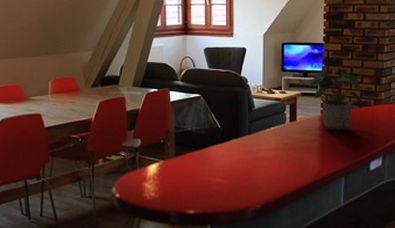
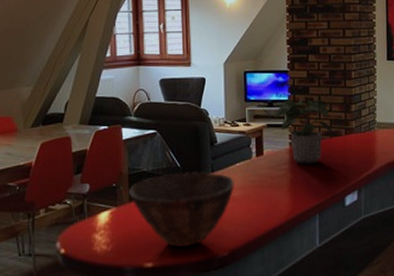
bowl: none [174,133,270,198] -> present [128,171,235,247]

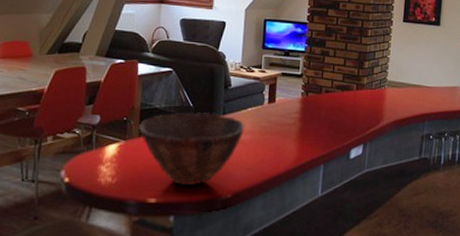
potted plant: present [275,99,333,164] -> none [290,50,346,115]

